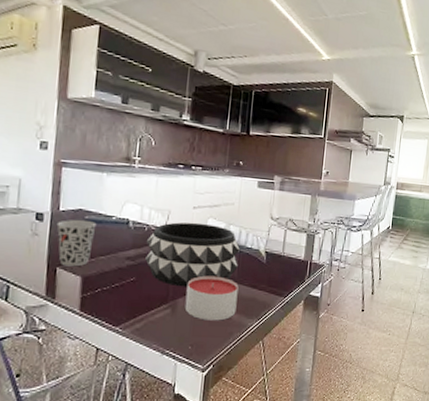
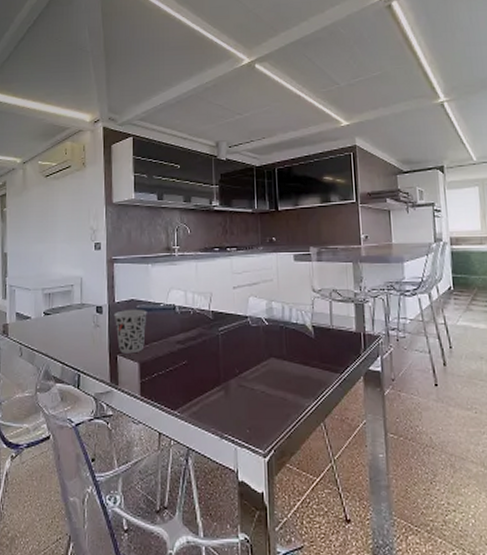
decorative bowl: present [145,222,240,287] -> none [194,302,286,368]
candle: present [184,275,239,321] -> none [237,355,291,402]

